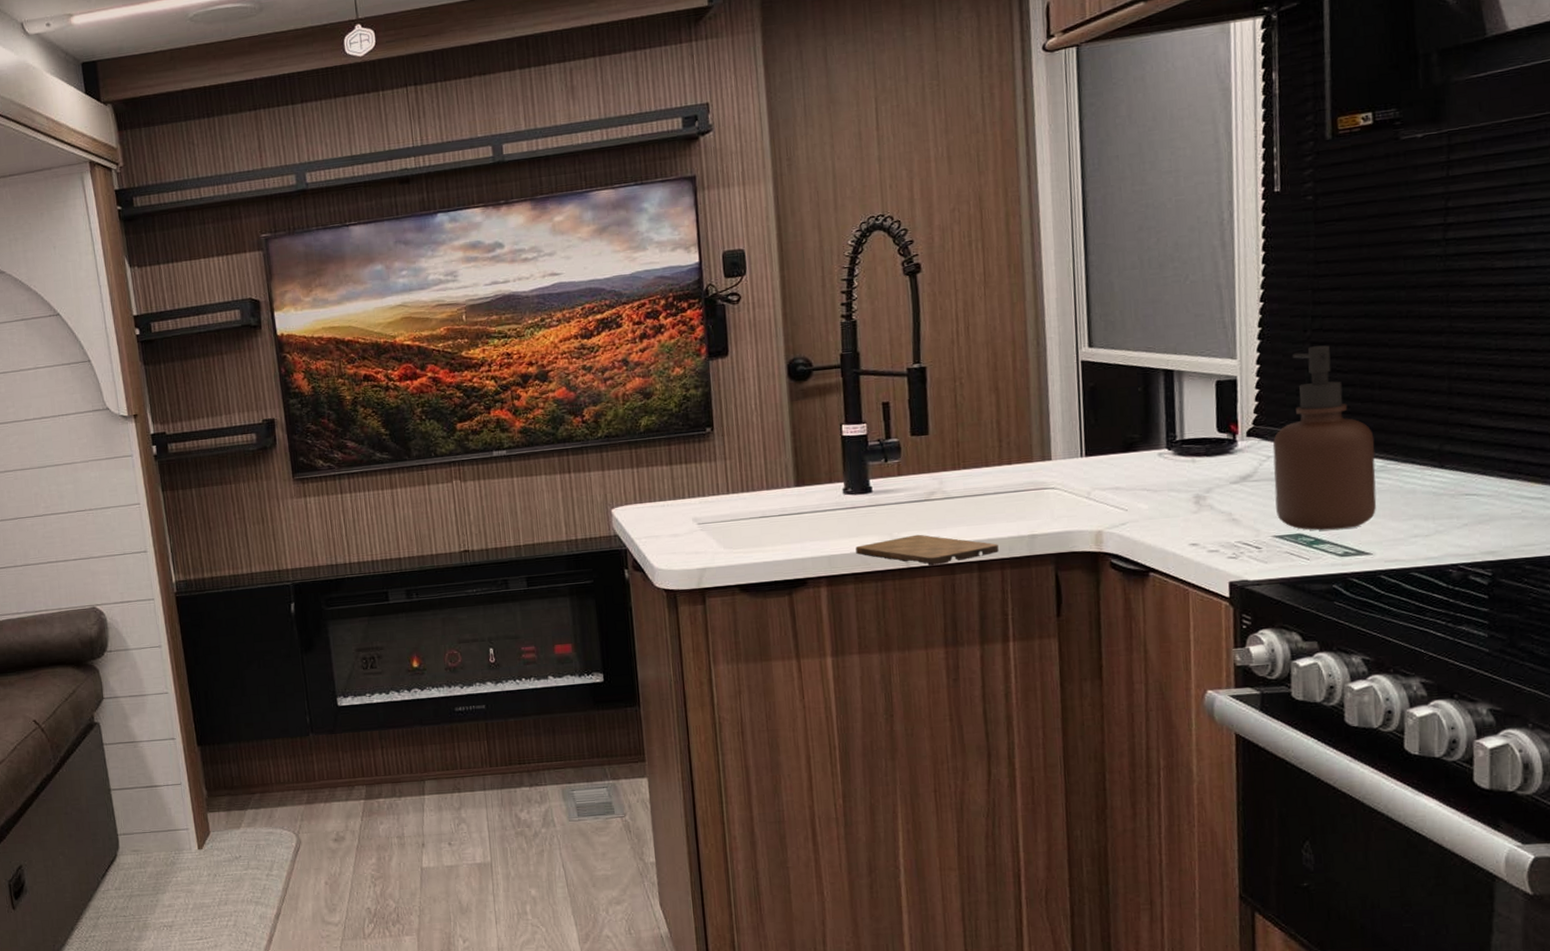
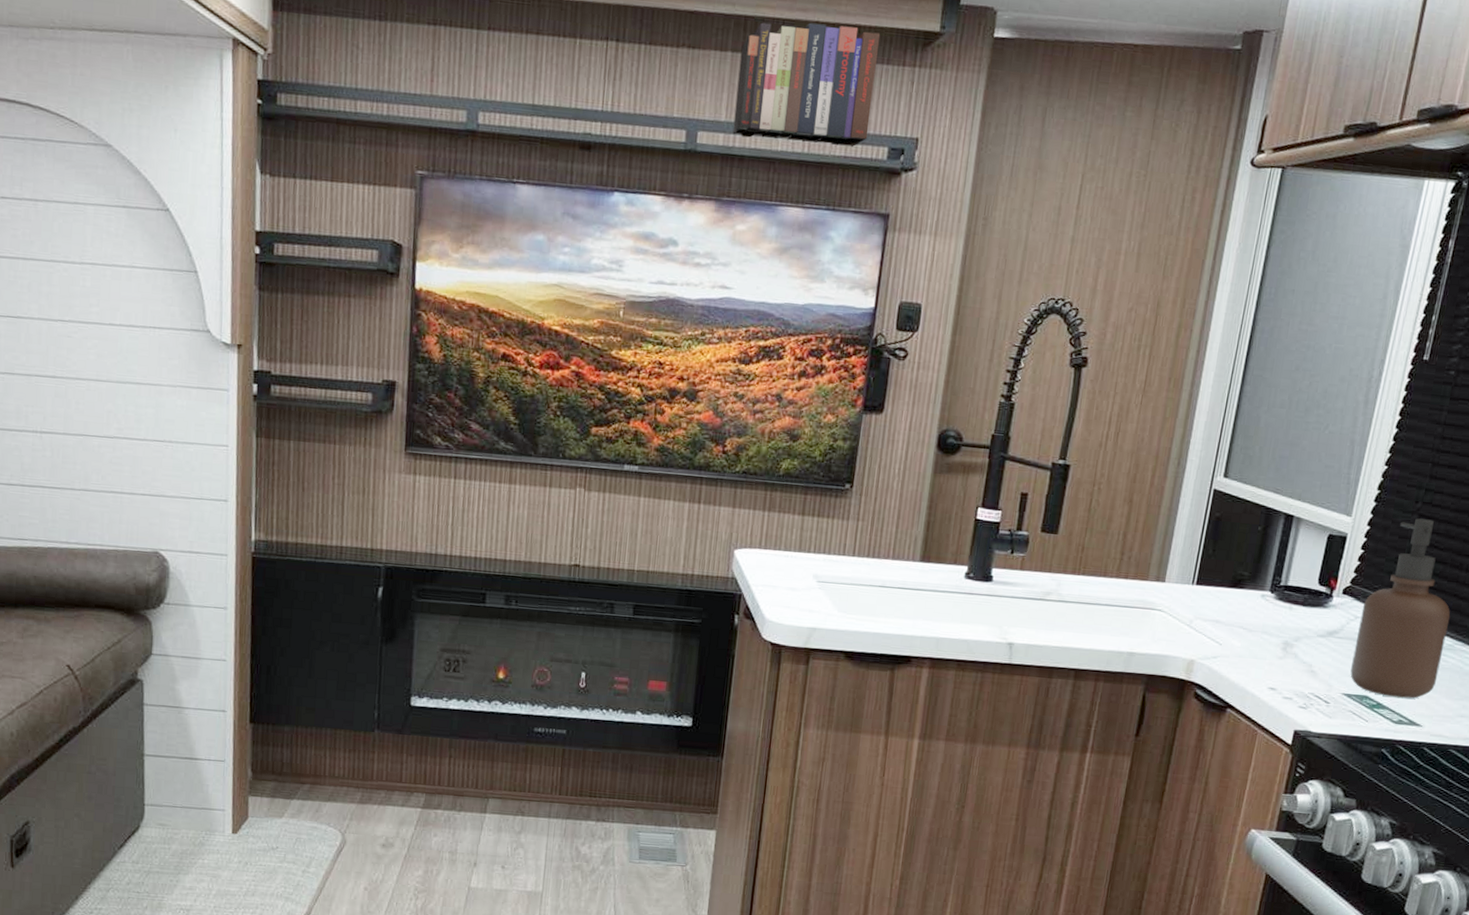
books: none [527,20,660,140] -> present [732,22,881,148]
cutting board: present [855,534,999,566] -> none [964,631,1098,667]

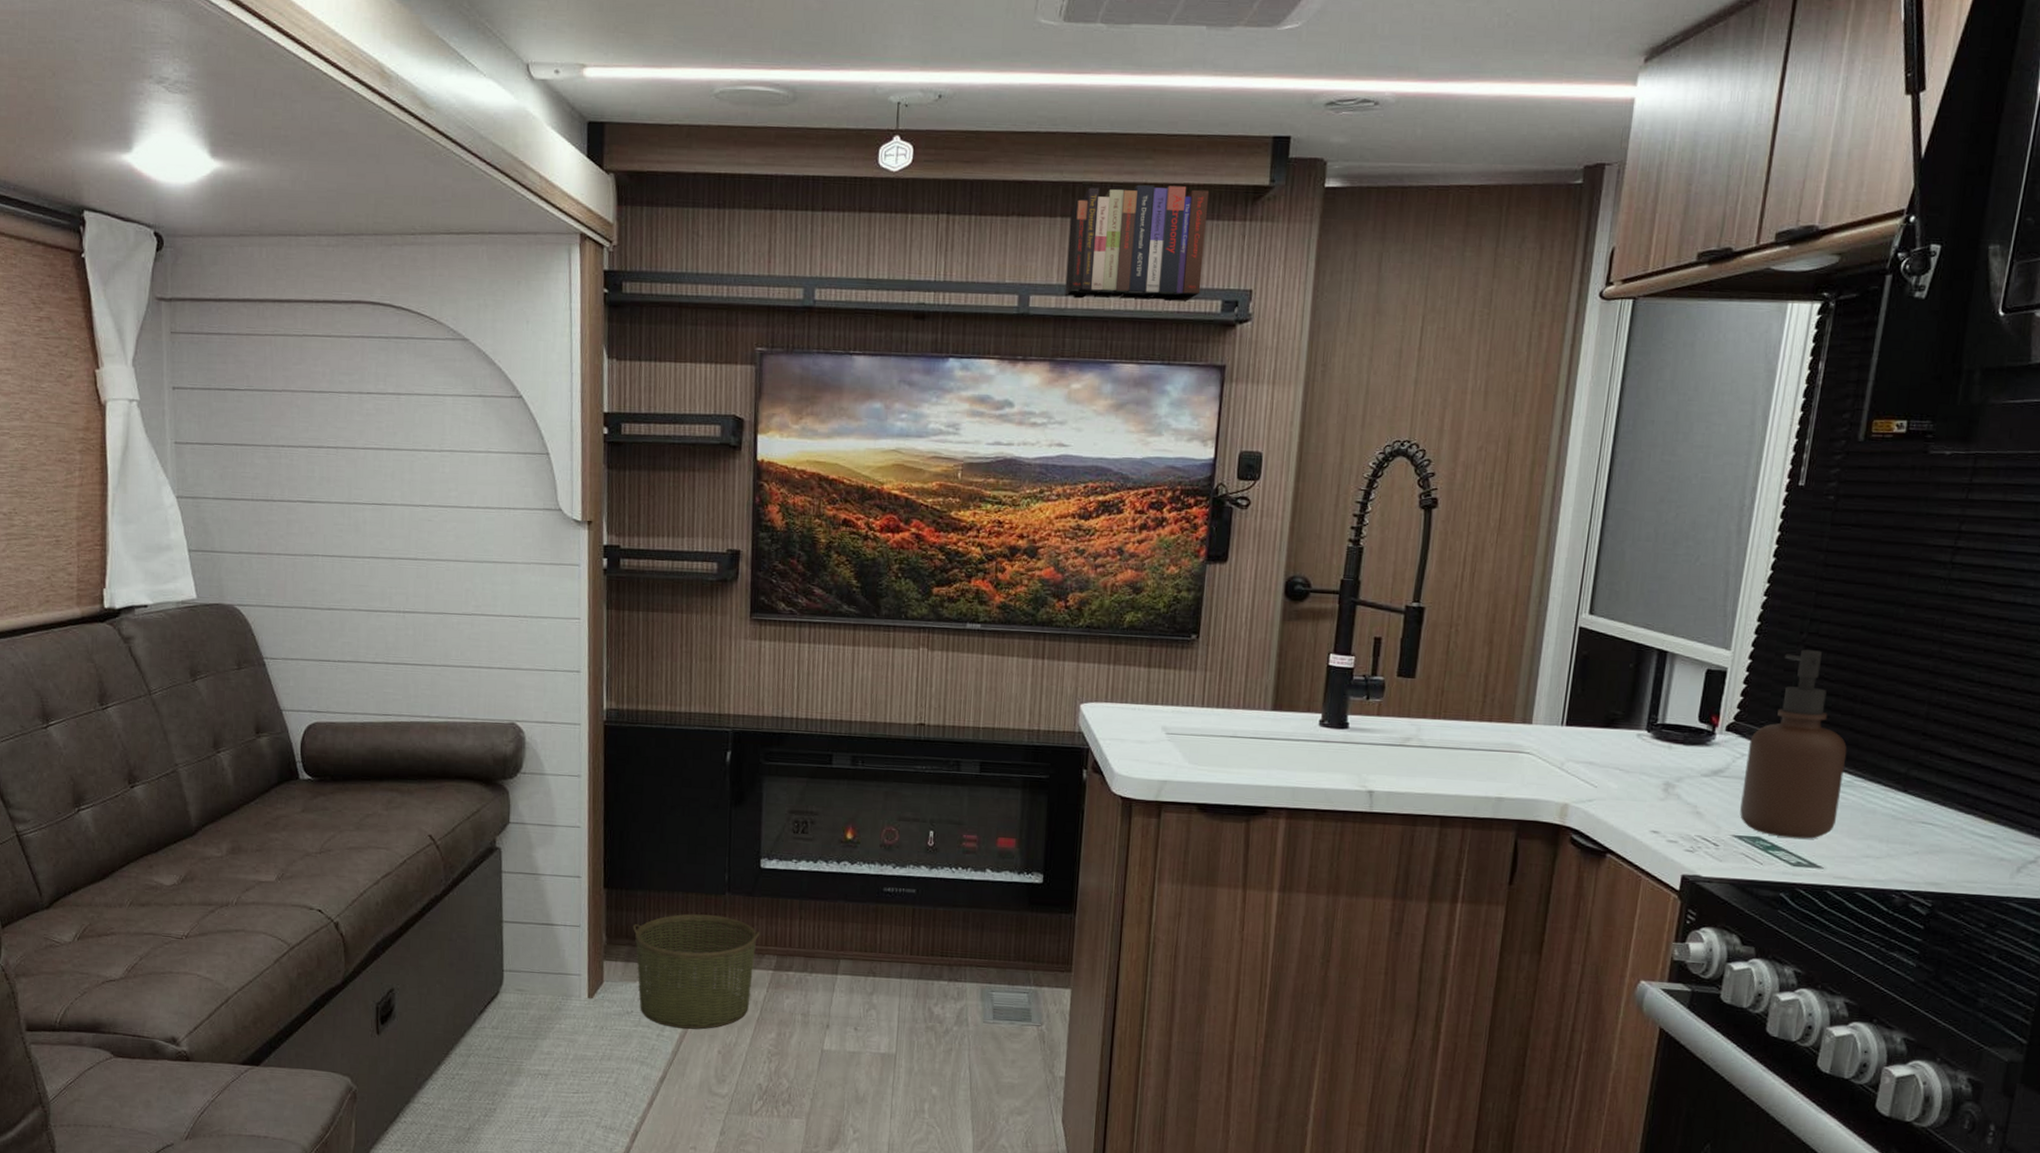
basket: none [279,750,409,866] -> present [632,914,760,1029]

